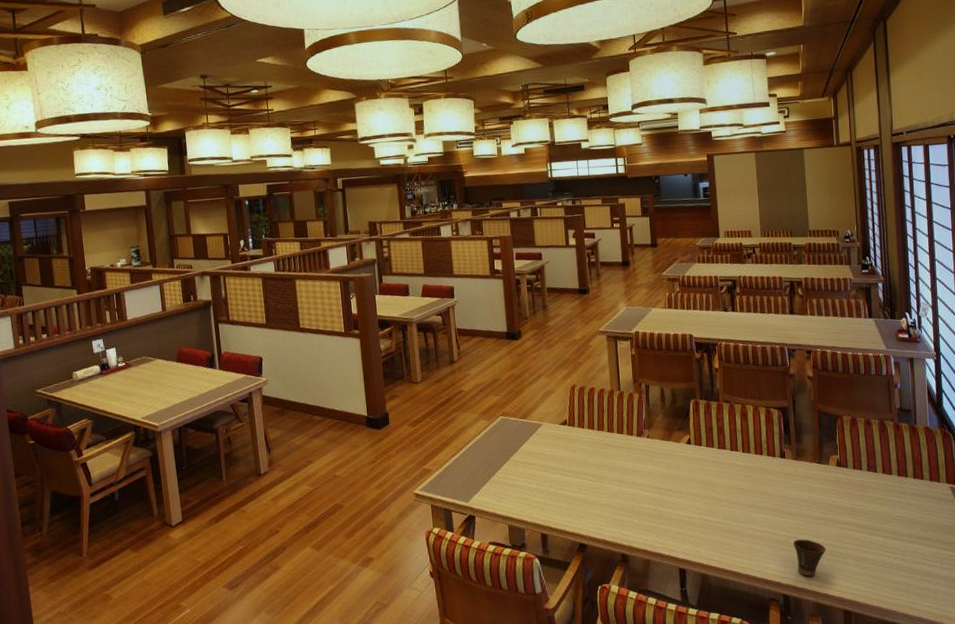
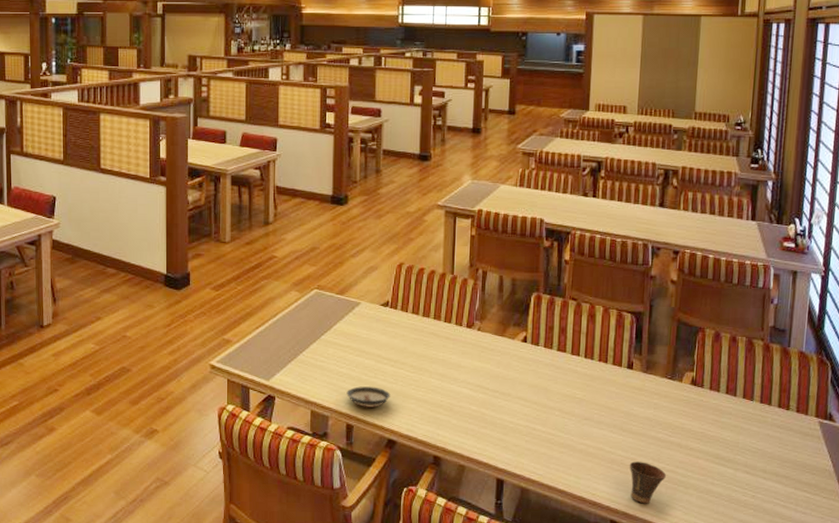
saucer: none [538,497,577,517] -> present [346,386,390,407]

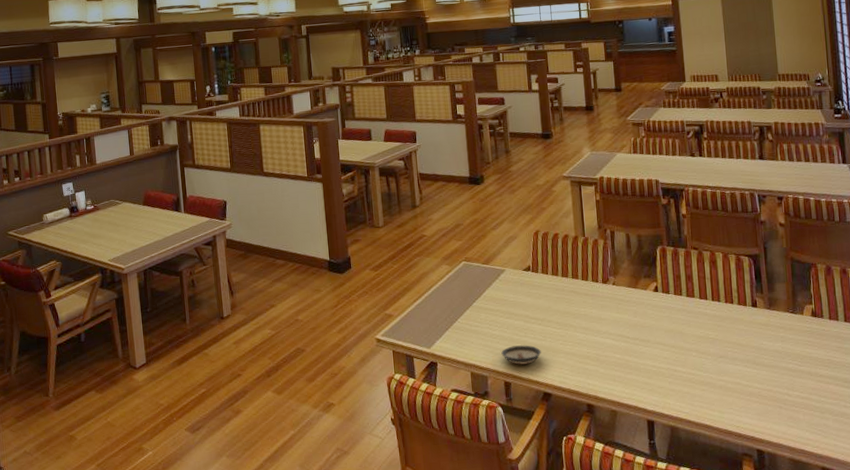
cup: present [629,461,666,504] -> none [766,392,802,431]

